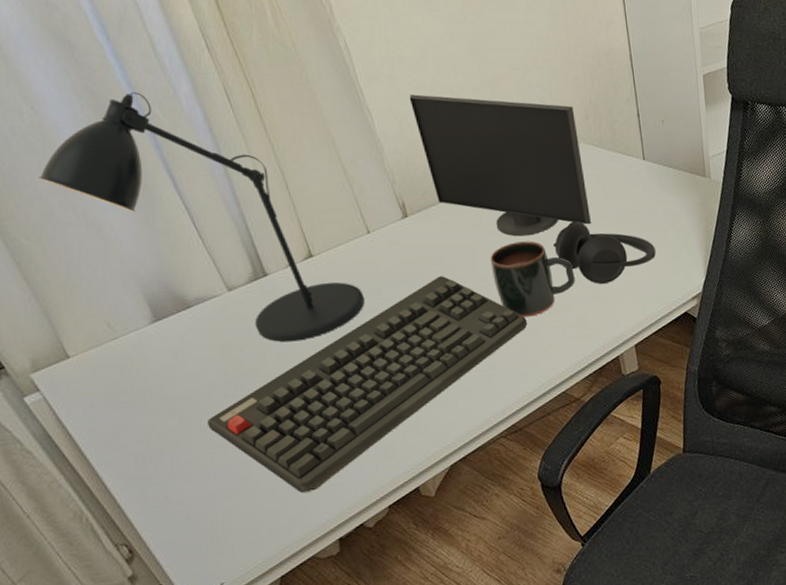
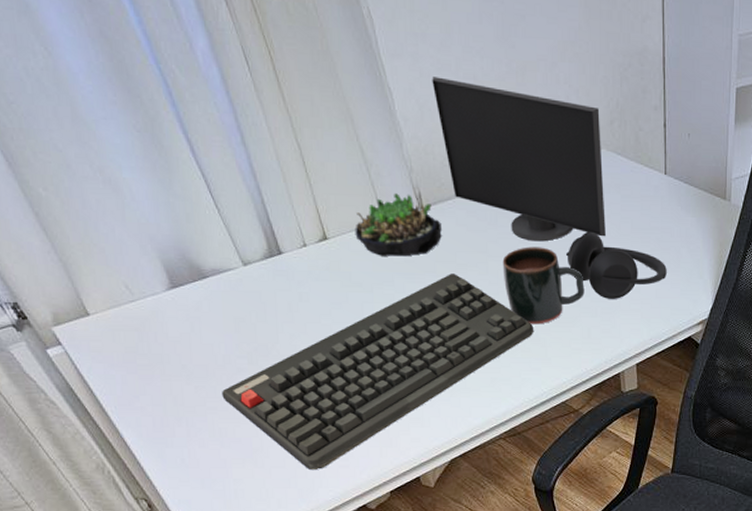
desk lamp: present [38,92,364,342] -> none [54,42,376,324]
succulent plant: none [340,204,428,267] -> present [355,193,442,257]

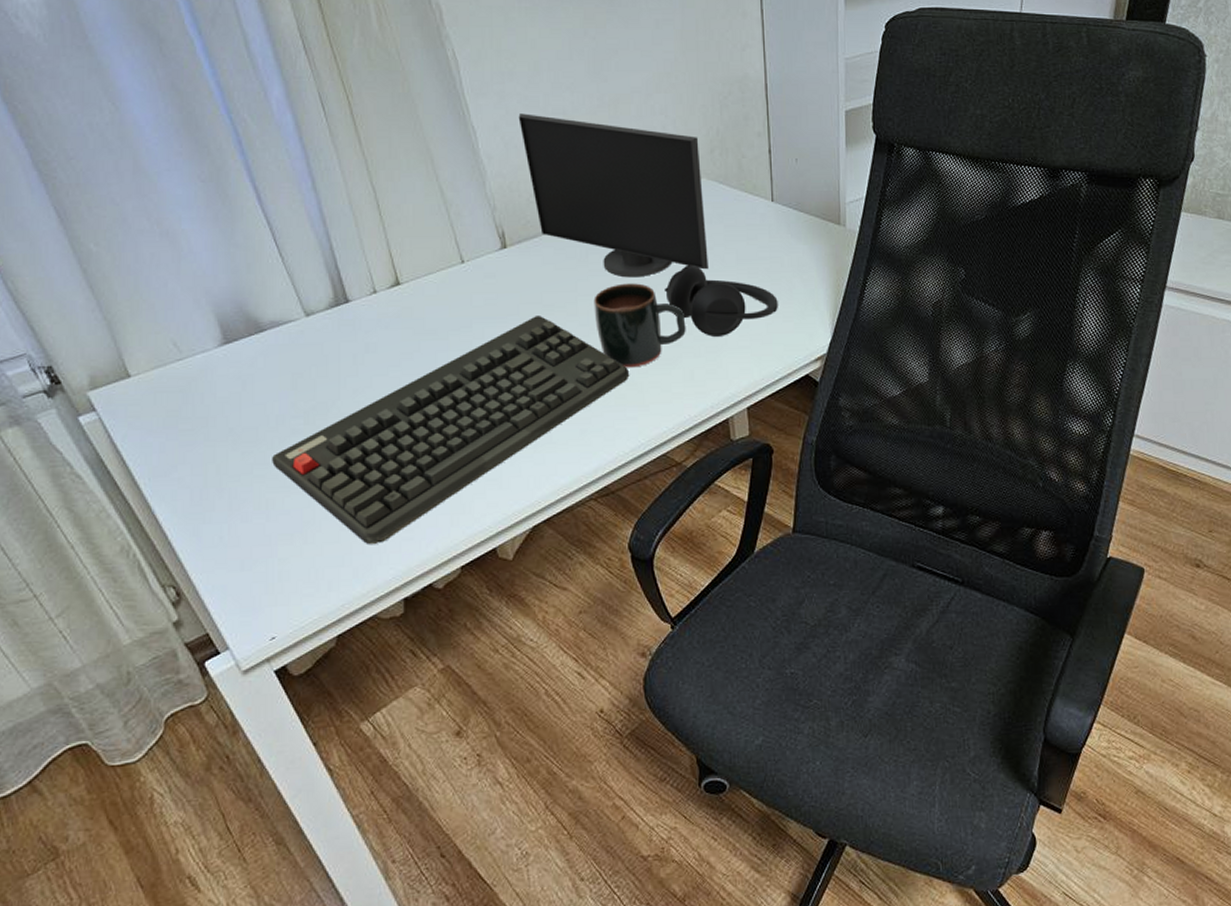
succulent plant: present [355,193,442,257] -> none [431,233,526,300]

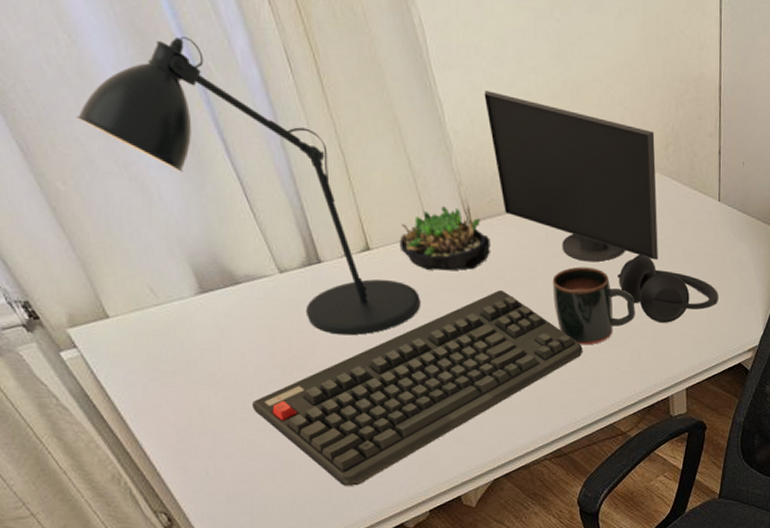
desk lamp: none [114,93,452,377] -> present [76,36,420,335]
succulent plant: none [431,233,526,300] -> present [399,206,490,271]

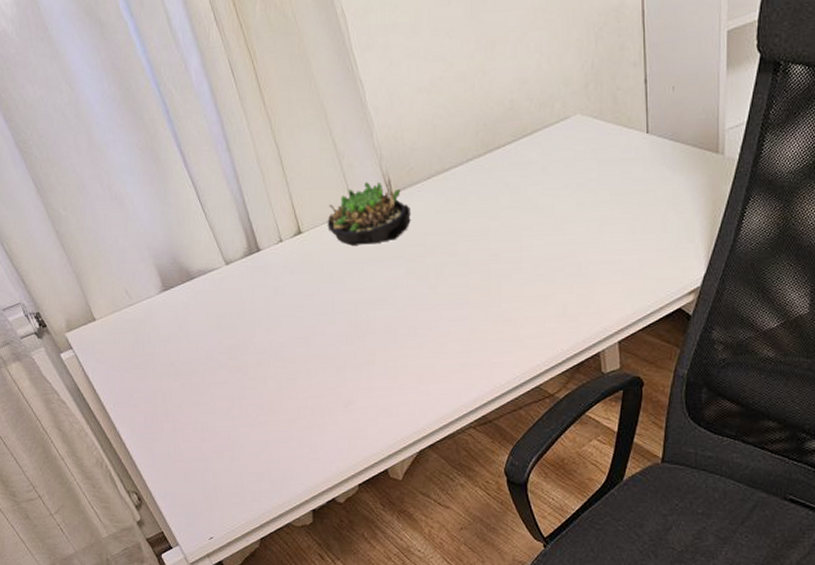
desk lamp: present [76,36,420,335] -> none [74,68,347,317]
computer keyboard: present [252,290,583,487] -> none [204,257,506,464]
computer monitor: present [484,90,658,262] -> none [401,63,582,218]
mug: present [552,266,635,345] -> none [472,223,559,305]
headphones: present [617,254,718,323] -> none [538,202,651,273]

